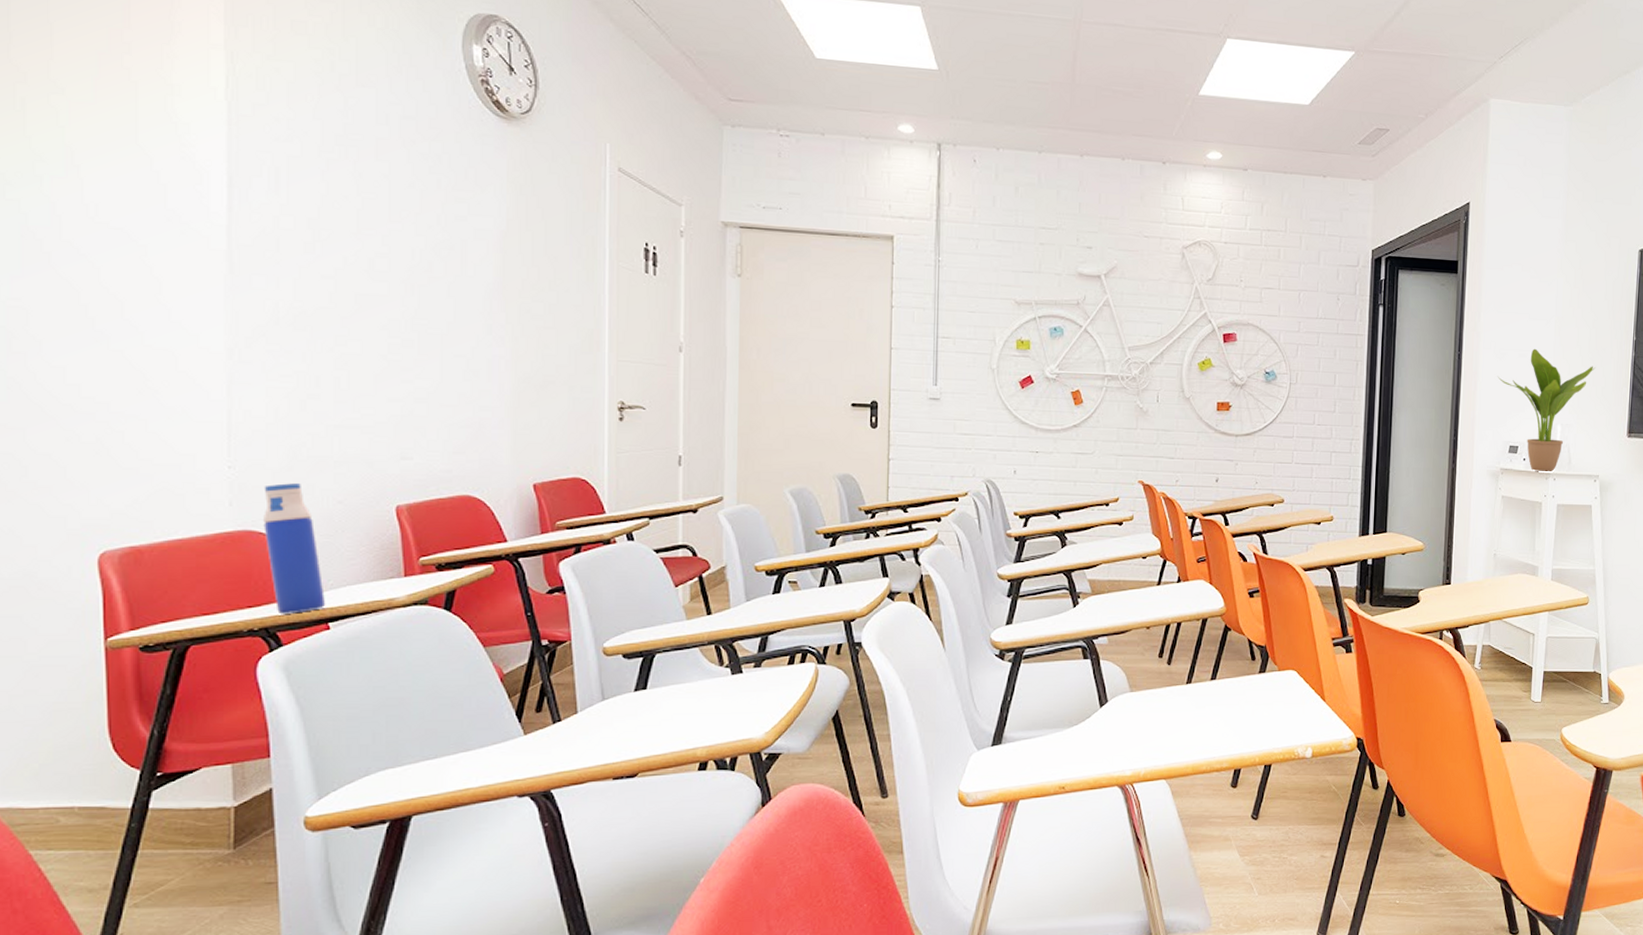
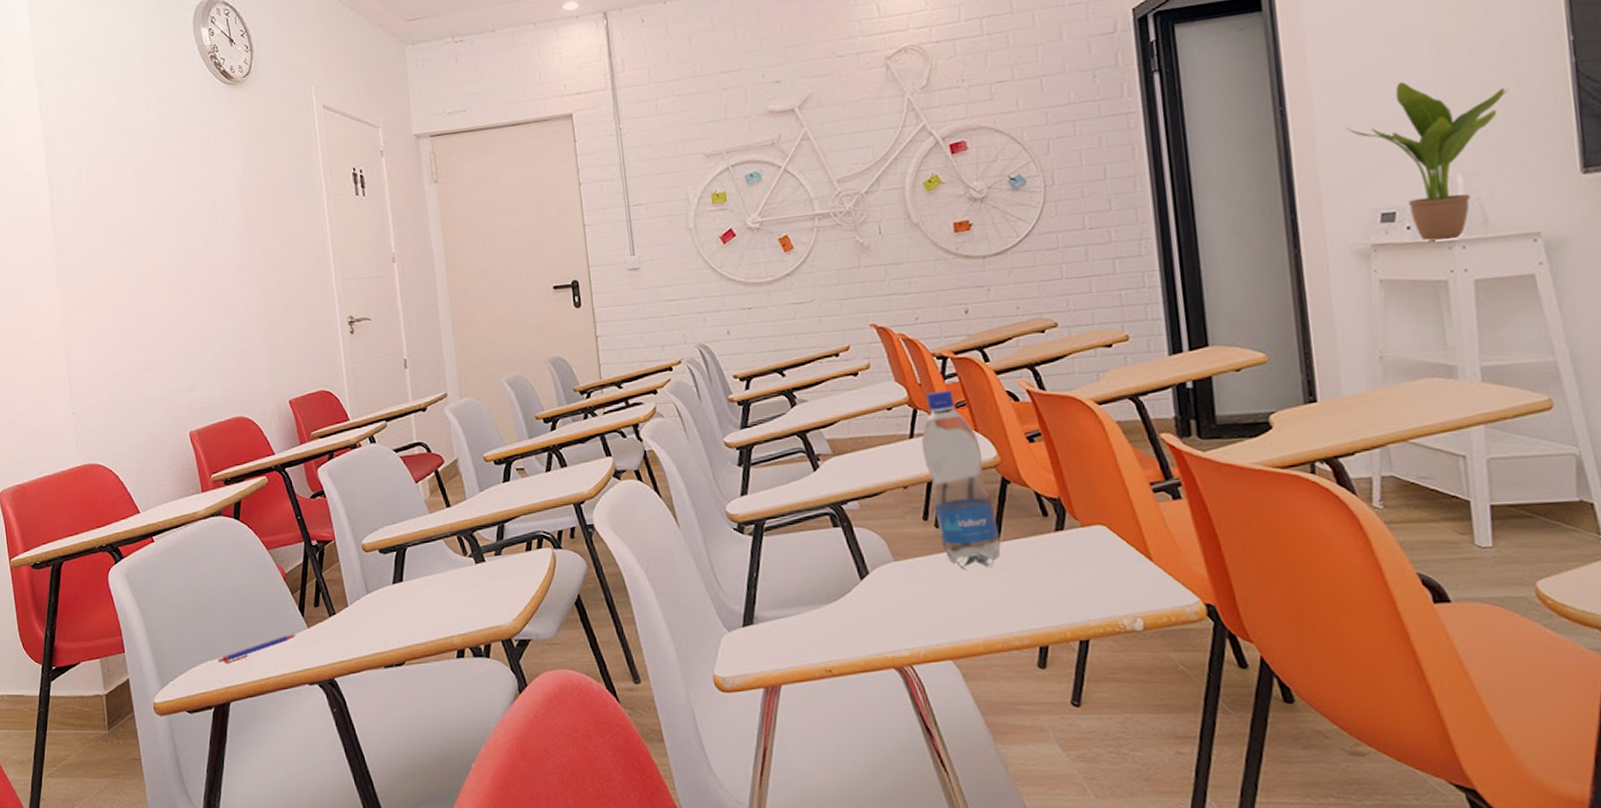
water bottle: present [264,483,326,614] -> none [97,421,149,531]
pen: none [402,741,509,774] -> present [218,634,297,665]
bottle: none [1166,546,1217,702] -> present [921,390,1001,569]

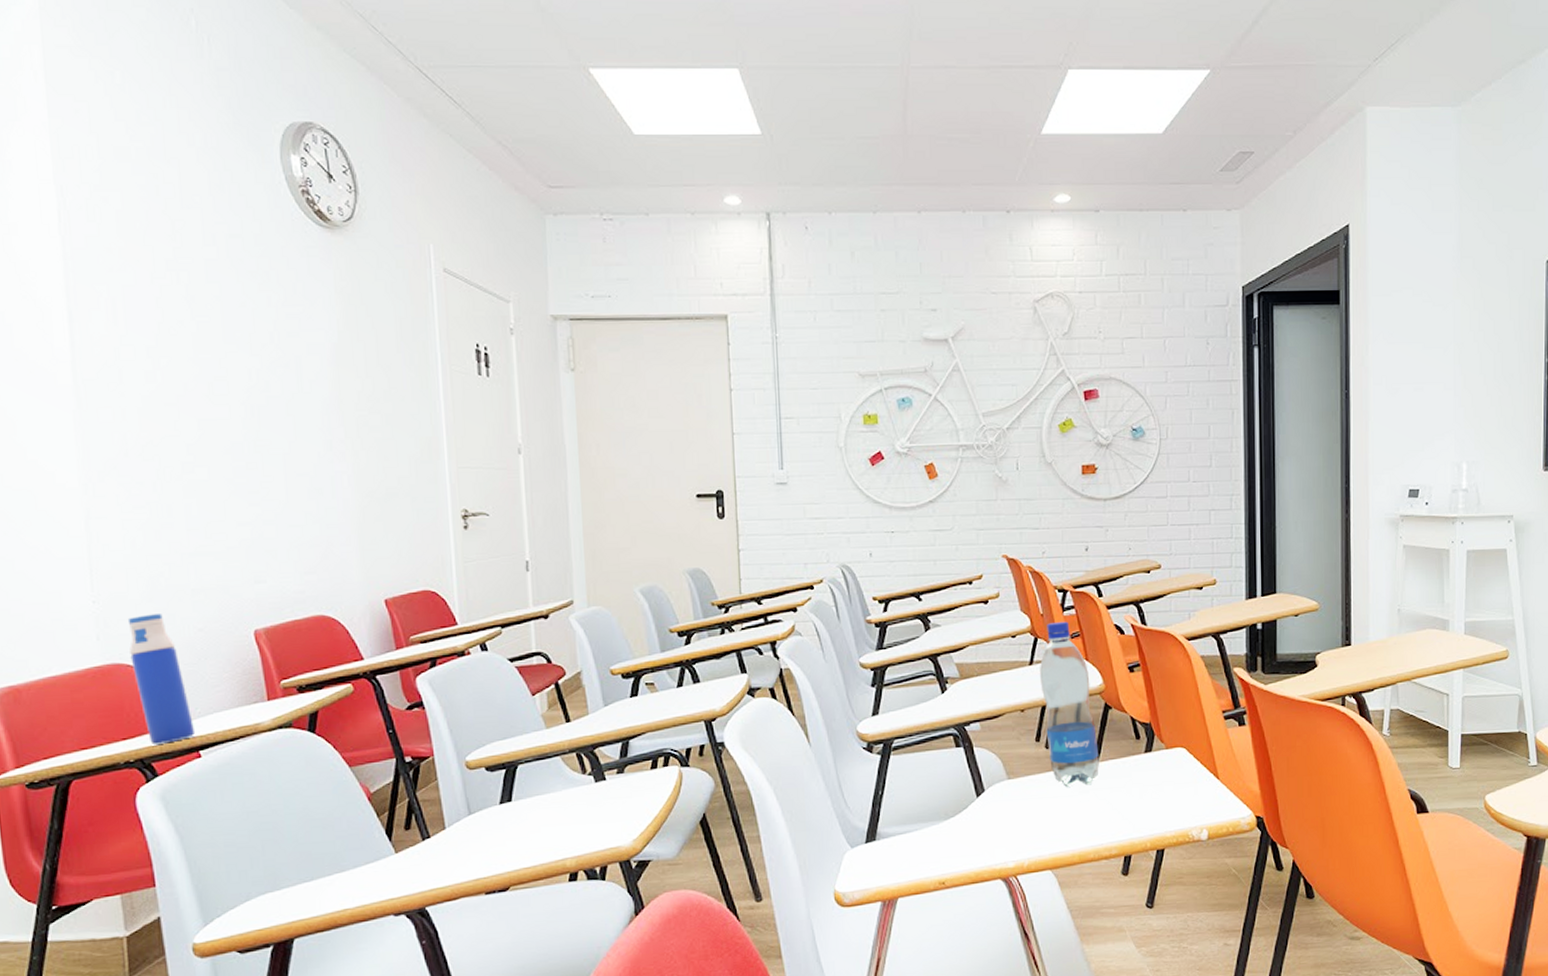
water bottle: none [97,421,149,531] -> present [127,614,196,744]
pen: present [218,634,297,665] -> none [280,860,382,897]
potted plant: present [1346,81,1508,241] -> none [1391,380,1503,516]

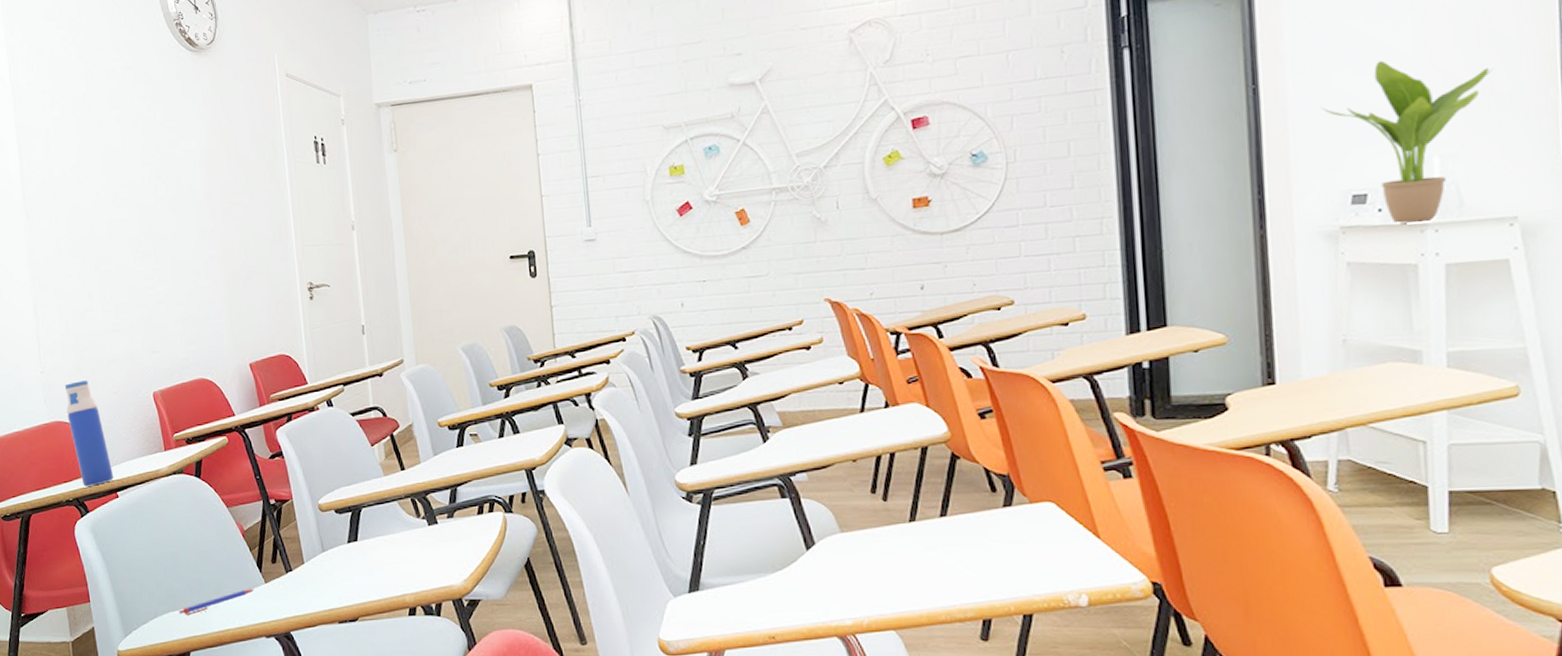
pen: none [280,860,382,897] -> present [179,589,255,616]
bottle: present [1040,621,1099,787] -> none [872,365,948,542]
potted plant: none [1391,380,1503,516] -> present [1320,60,1493,224]

